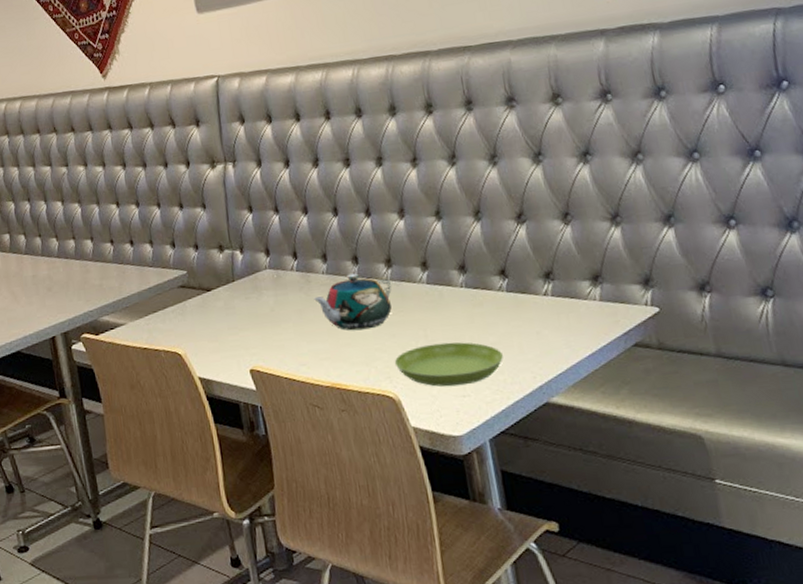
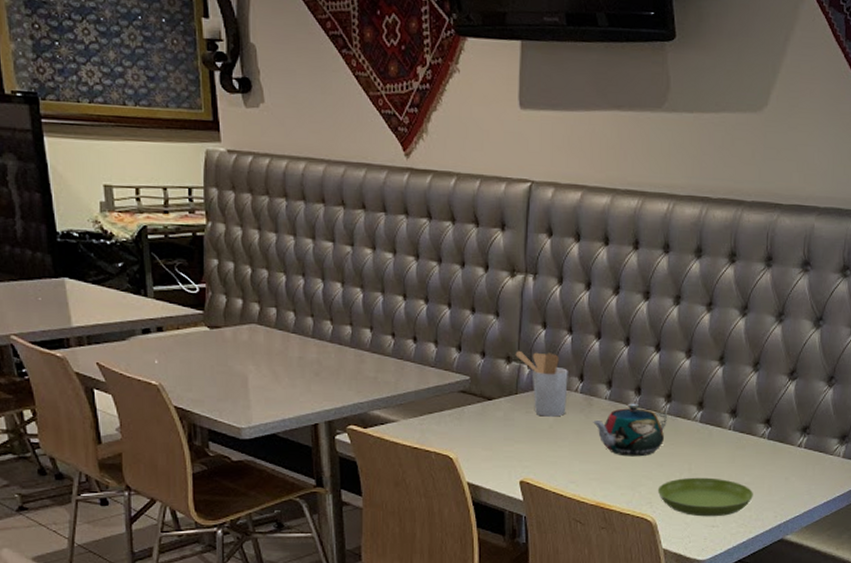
utensil holder: none [226,235,285,300] -> present [515,350,568,417]

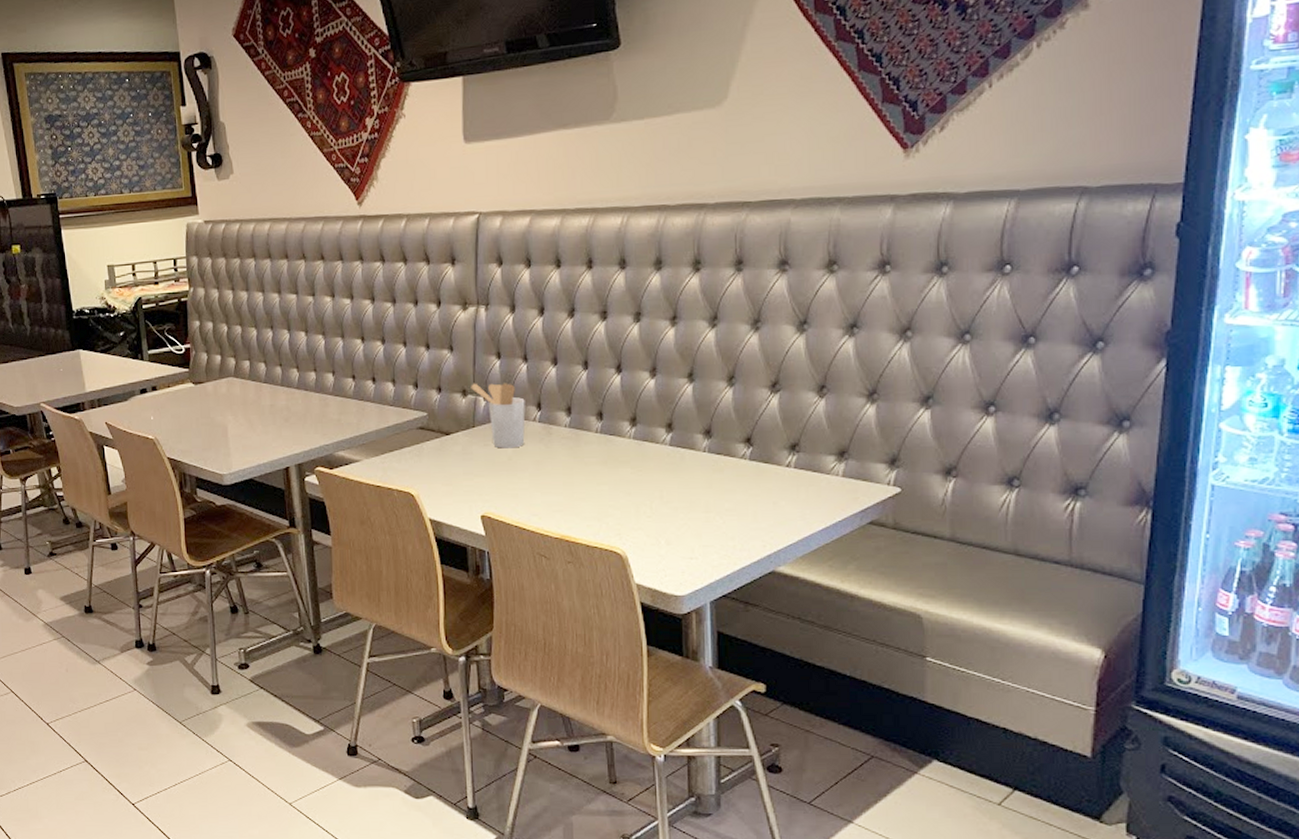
teapot: present [593,403,668,457] -> none [553,429,634,486]
saucer: present [657,477,753,517] -> none [626,505,736,548]

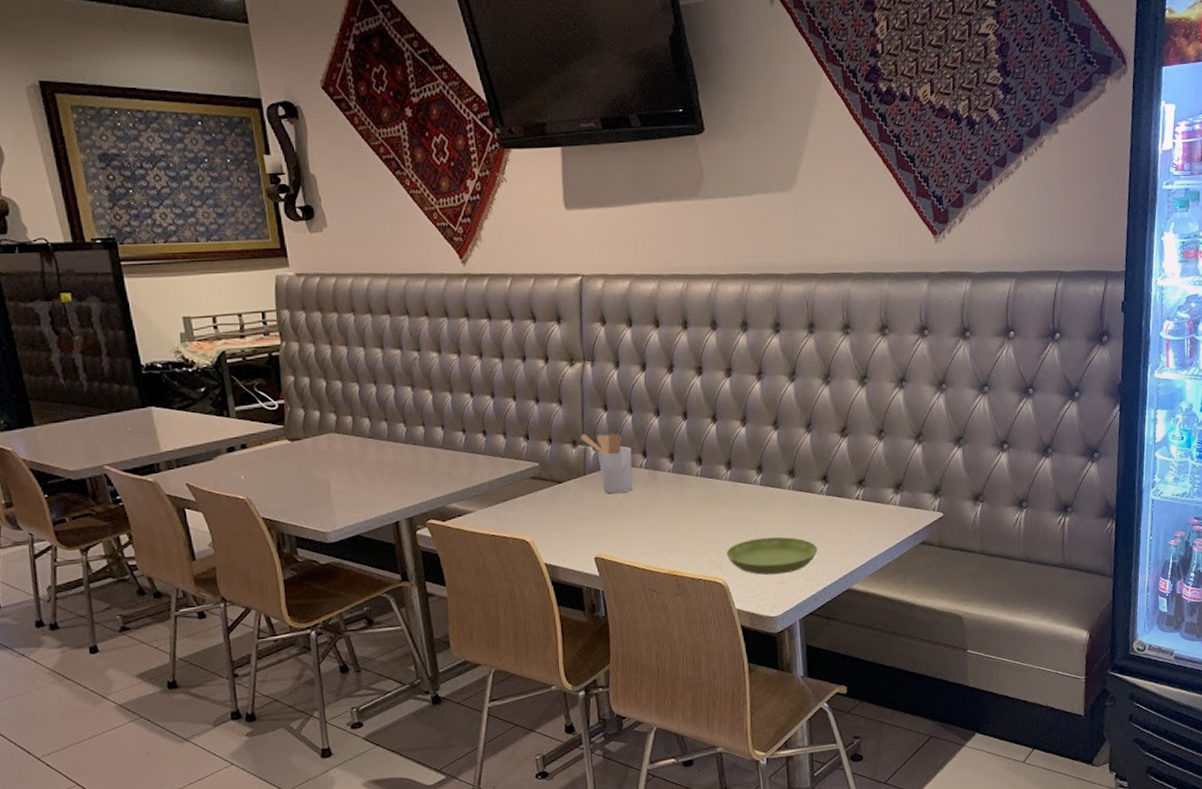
saucer: none [626,505,736,548] -> present [726,536,818,575]

